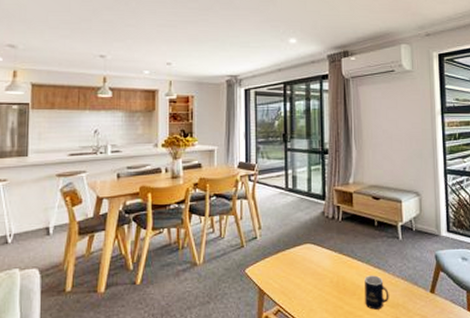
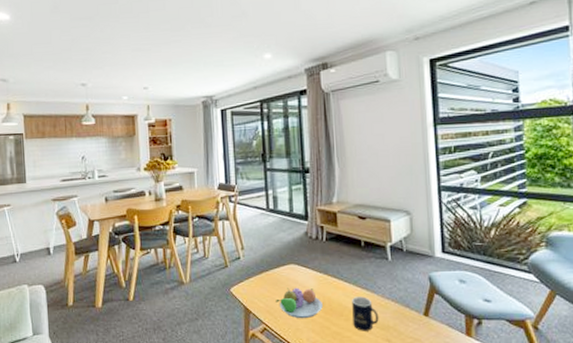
fruit bowl: none [291,267,336,299] -> present [276,287,323,319]

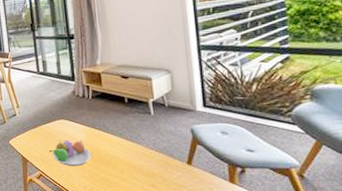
mug: present [352,296,379,331] -> none [118,147,144,178]

